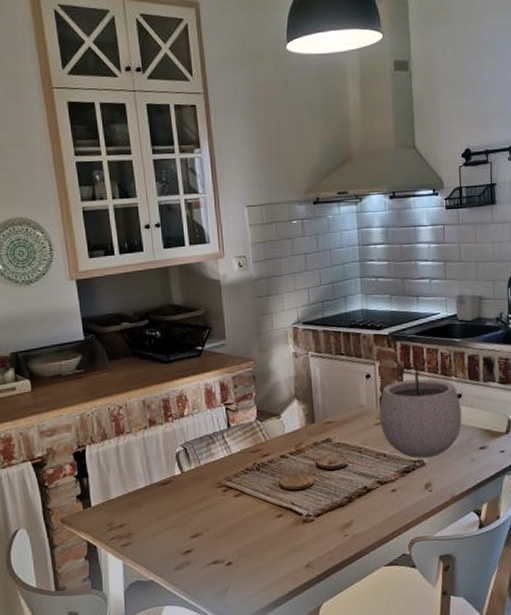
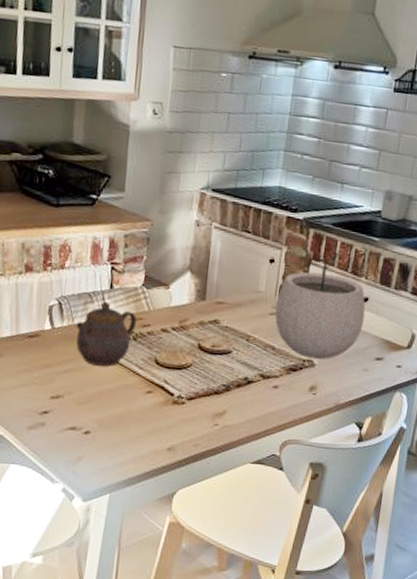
teapot: none [203,440,257,500] -> present [76,301,137,367]

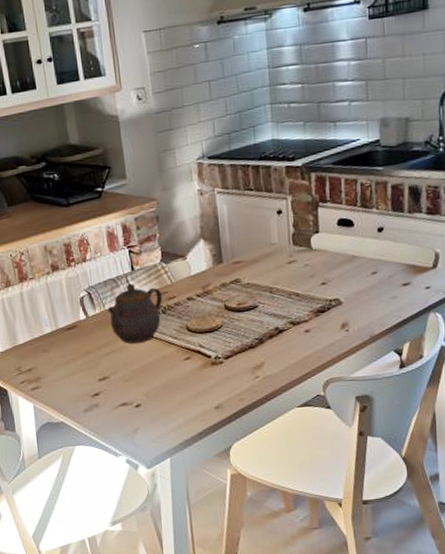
plant pot: present [274,252,366,360] -> none [291,189,383,298]

